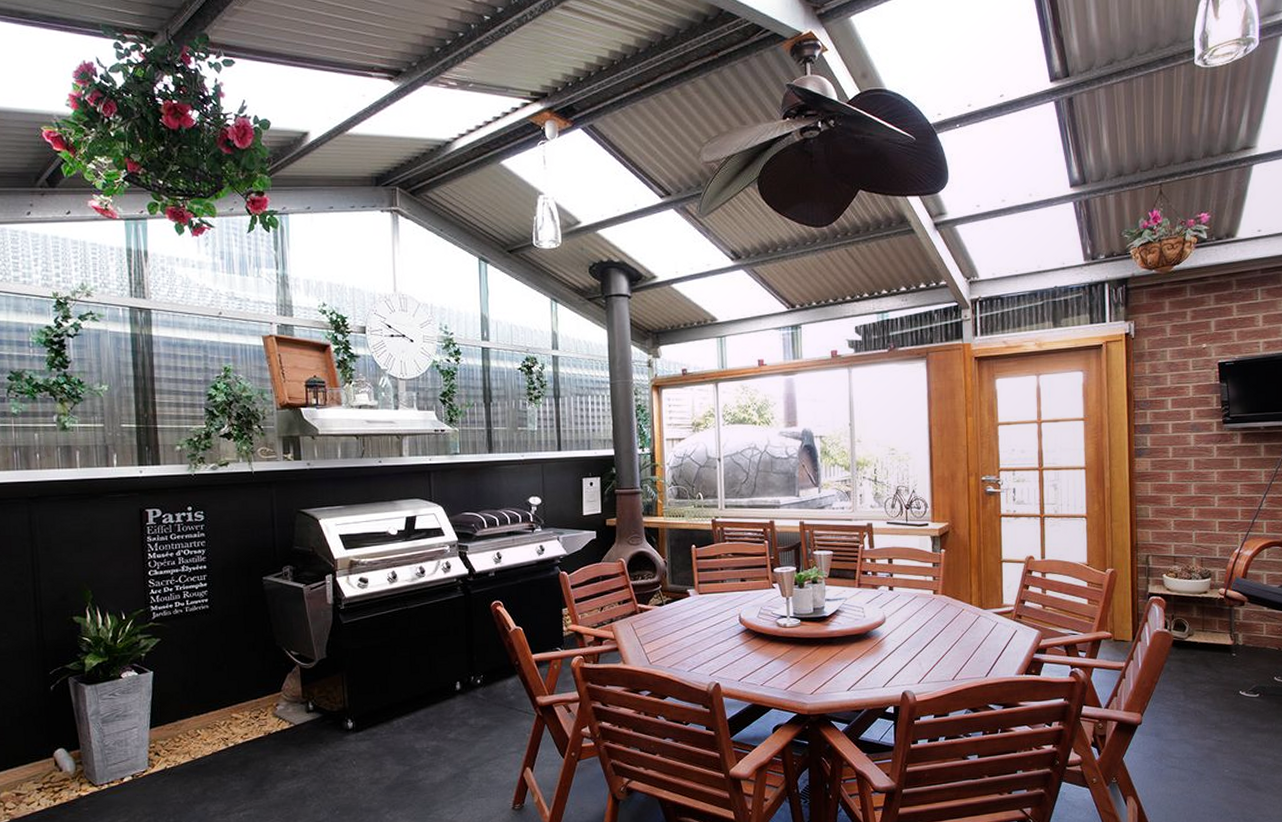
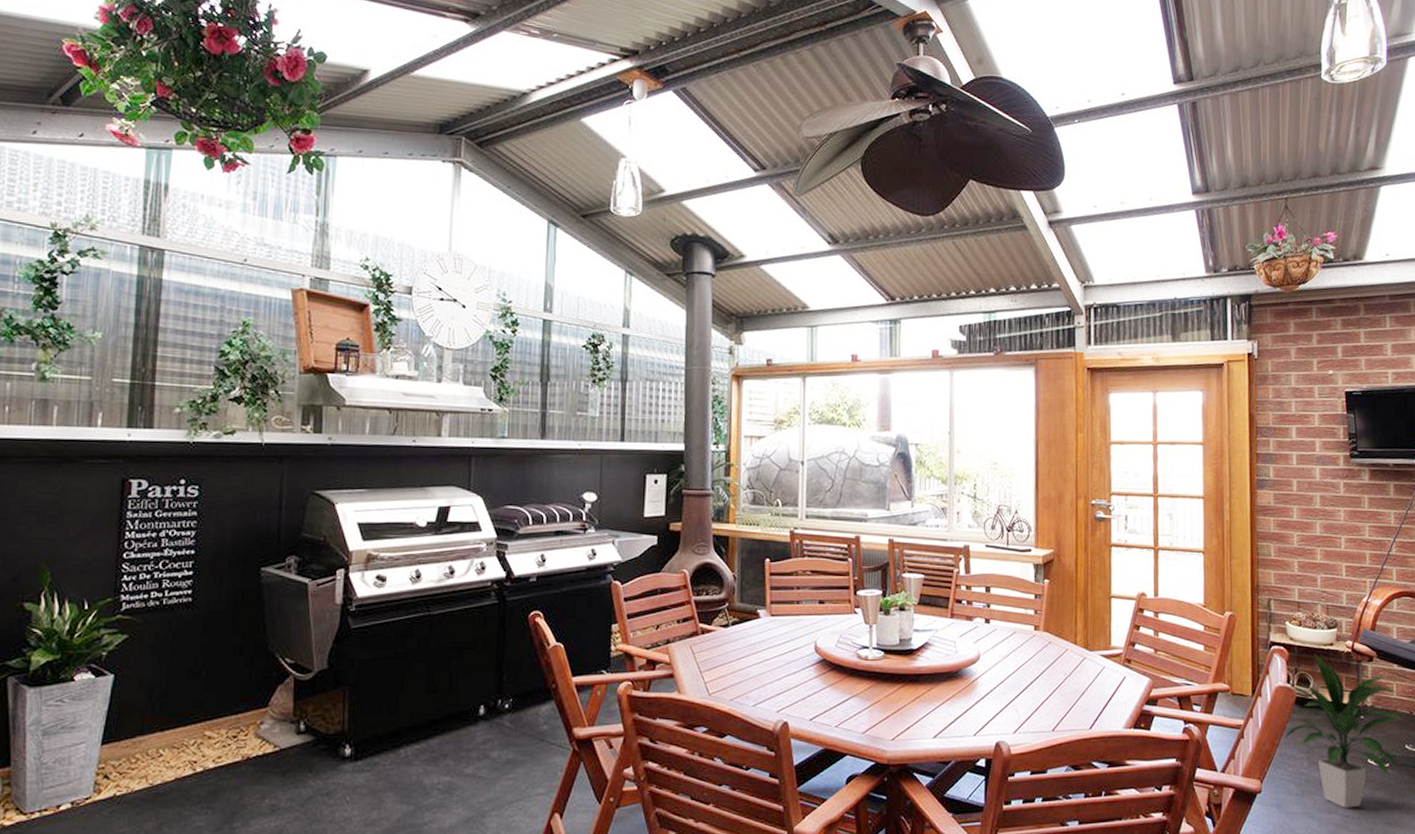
indoor plant: none [1162,601,1272,734] -> present [1284,653,1403,808]

